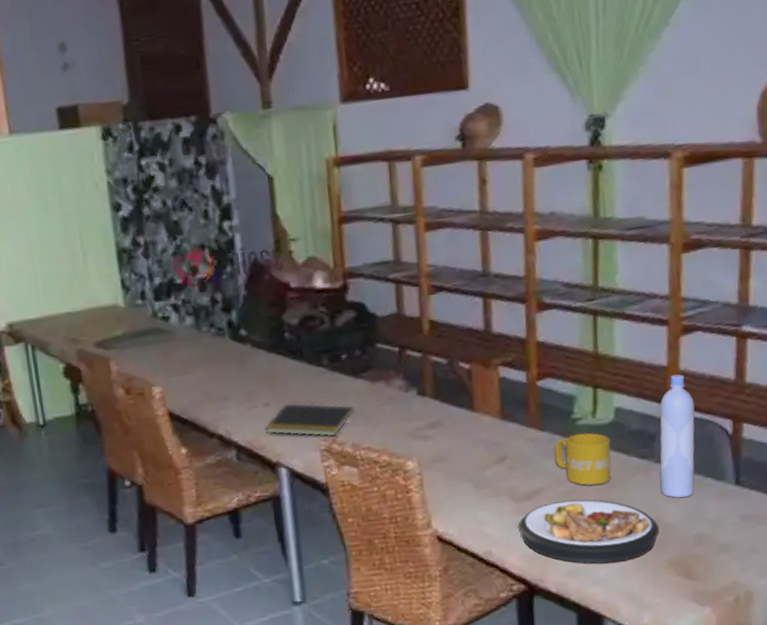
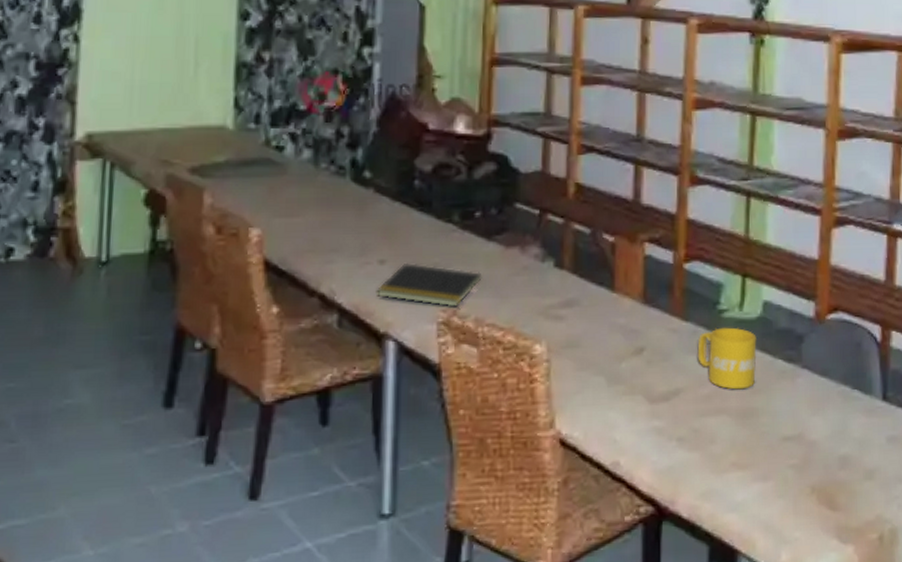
plate: present [519,499,660,564] -> none [653,405,803,485]
bottle: present [660,374,695,499] -> none [806,270,844,412]

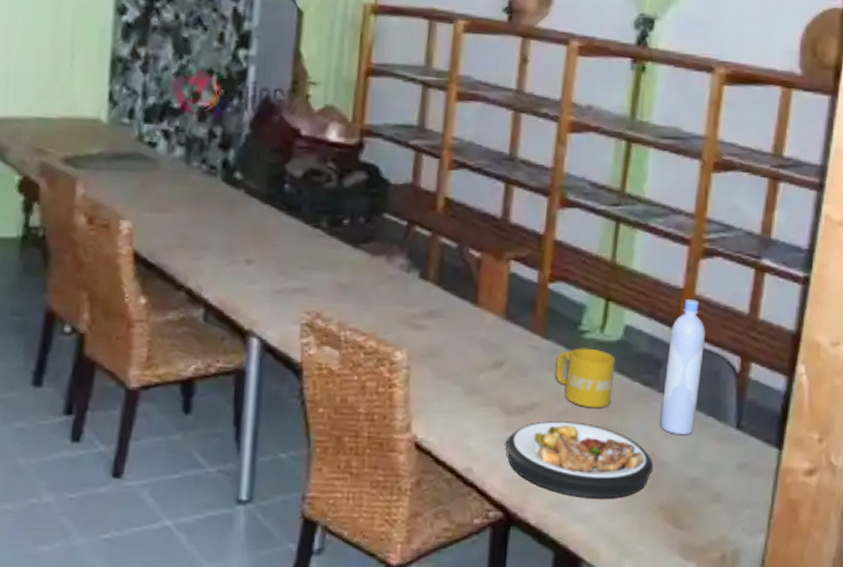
notepad: present [376,262,482,307] -> none [242,264,348,310]
plate: none [653,405,803,485] -> present [506,421,654,499]
bottle: none [806,270,844,412] -> present [660,299,705,436]

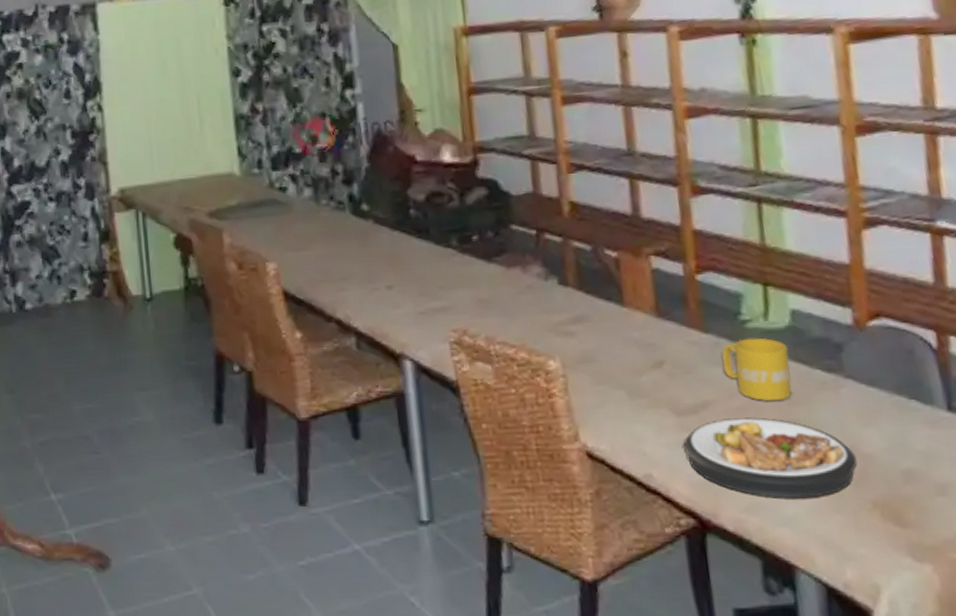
bottle: present [660,299,705,436] -> none [845,274,897,424]

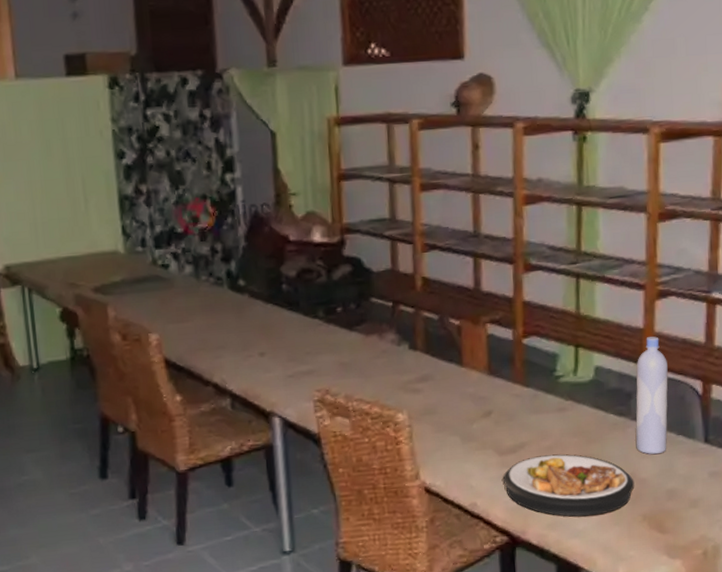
mug: present [722,337,792,402] -> none [538,389,591,441]
bottle: none [845,274,897,424] -> present [635,336,668,455]

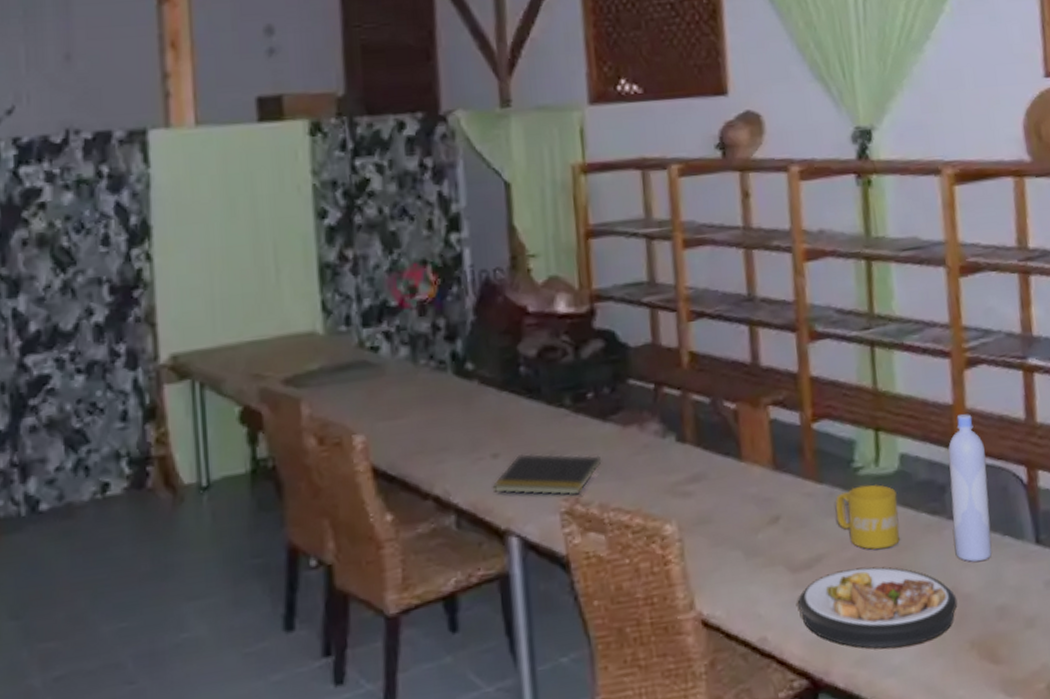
notepad: none [259,353,348,388] -> present [492,453,602,496]
mug: none [538,389,591,441] -> present [835,484,900,550]

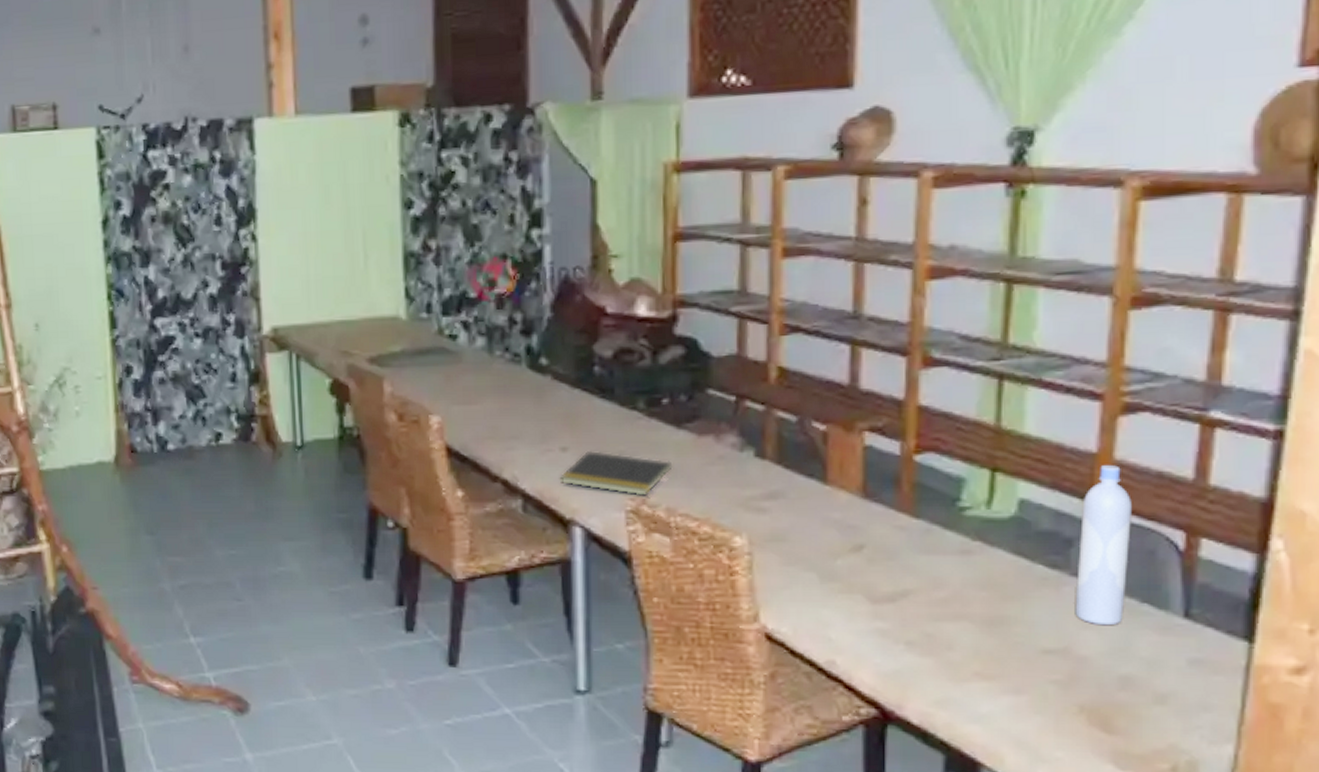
plate: present [798,566,958,649] -> none [876,610,1069,697]
mug: present [835,484,900,550] -> none [931,526,1009,595]

